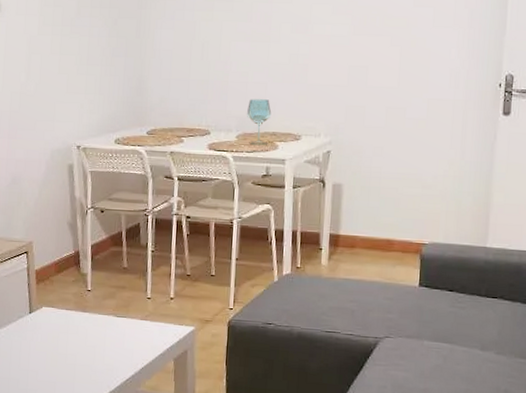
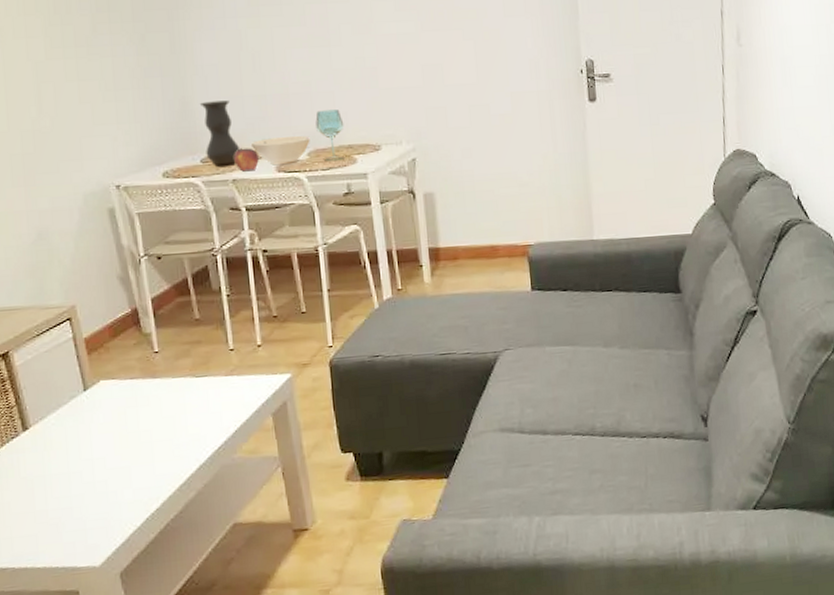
vase: none [152,82,181,141] -> present [199,100,241,168]
fruit: none [174,125,195,146] -> present [234,148,259,172]
bowl: none [189,118,241,144] -> present [250,135,310,166]

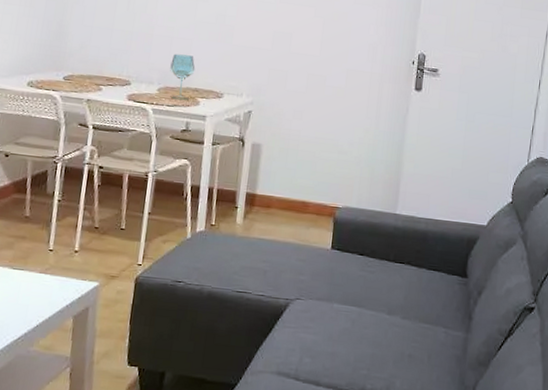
vase: present [199,100,241,168] -> none [69,28,101,88]
fruit: present [234,148,259,172] -> none [92,73,115,95]
bowl: present [250,135,310,166] -> none [110,69,163,96]

